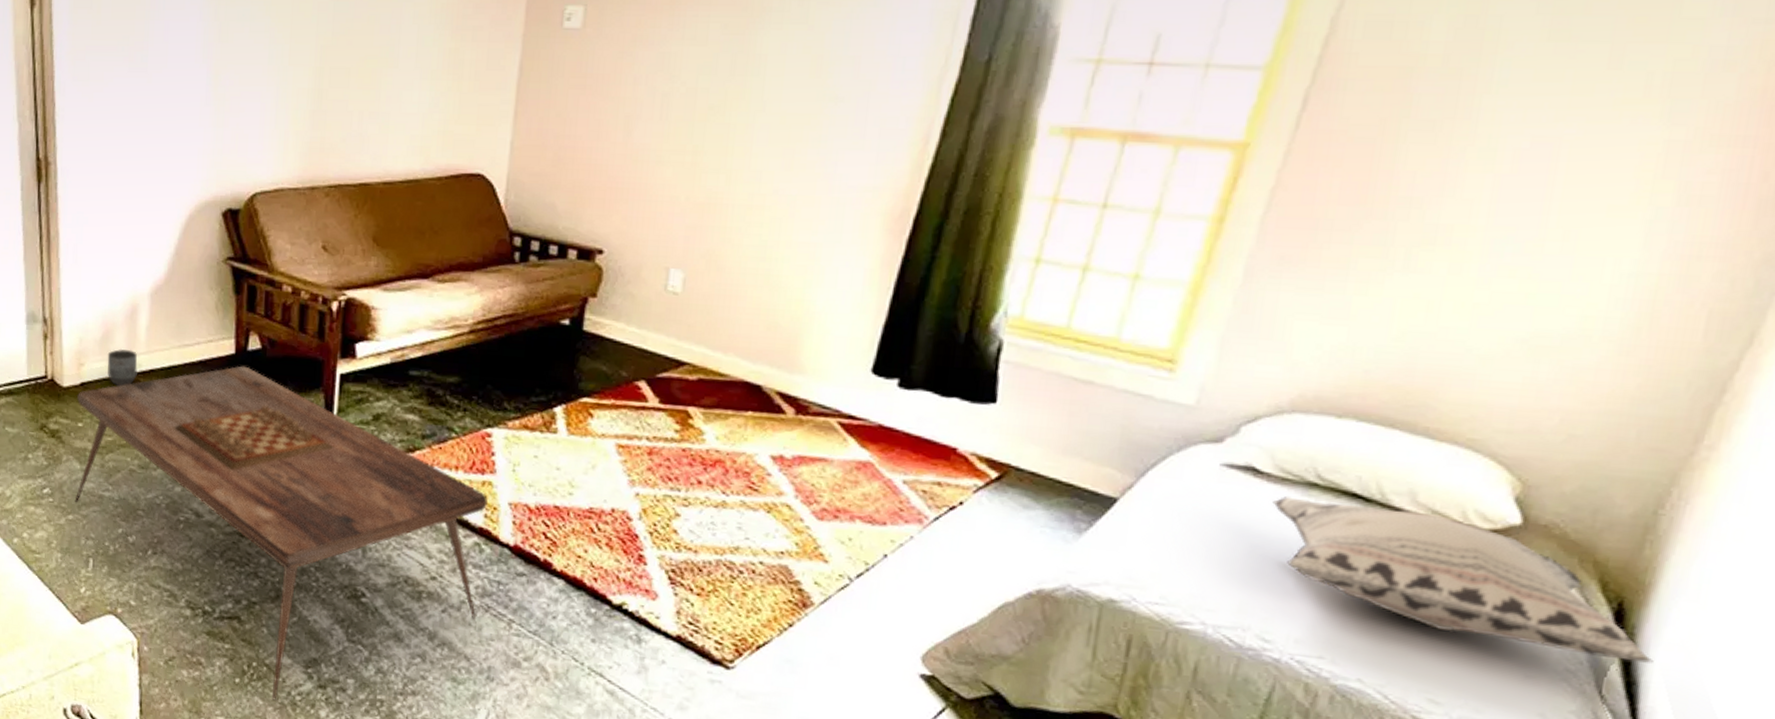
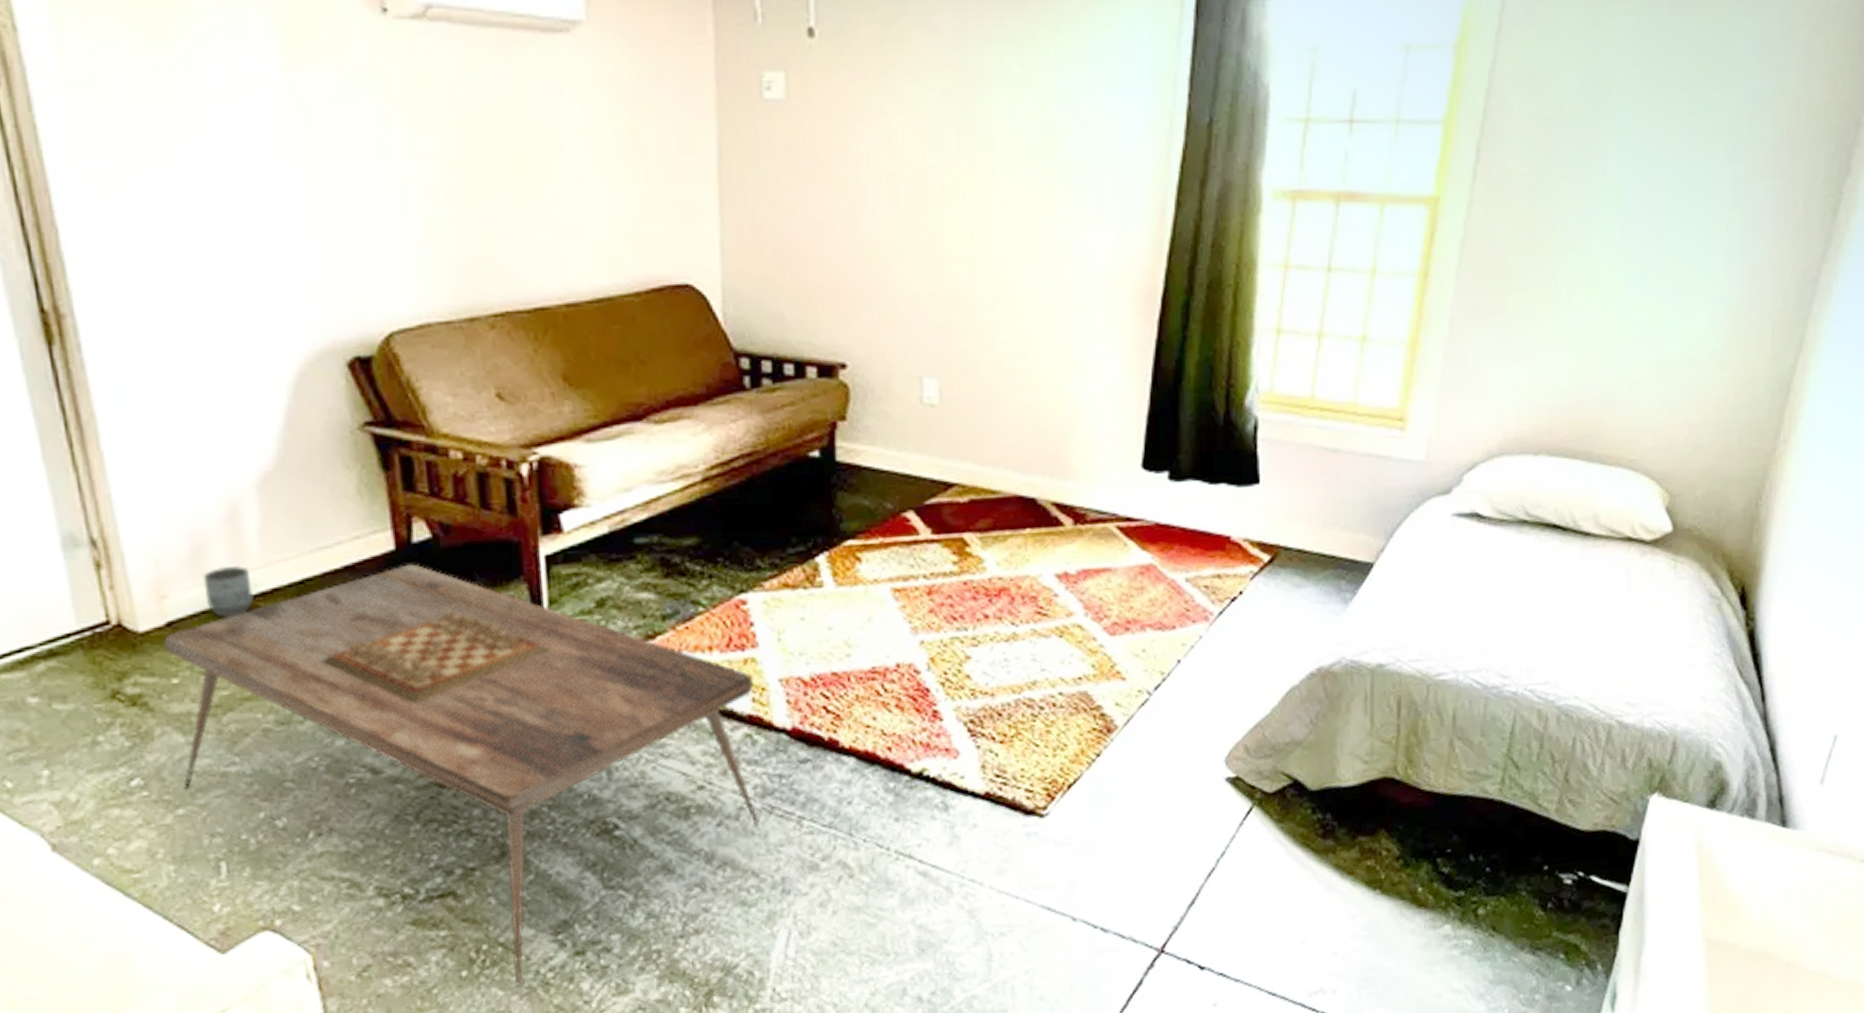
decorative pillow: present [1273,495,1654,664] -> none [1495,533,1768,638]

